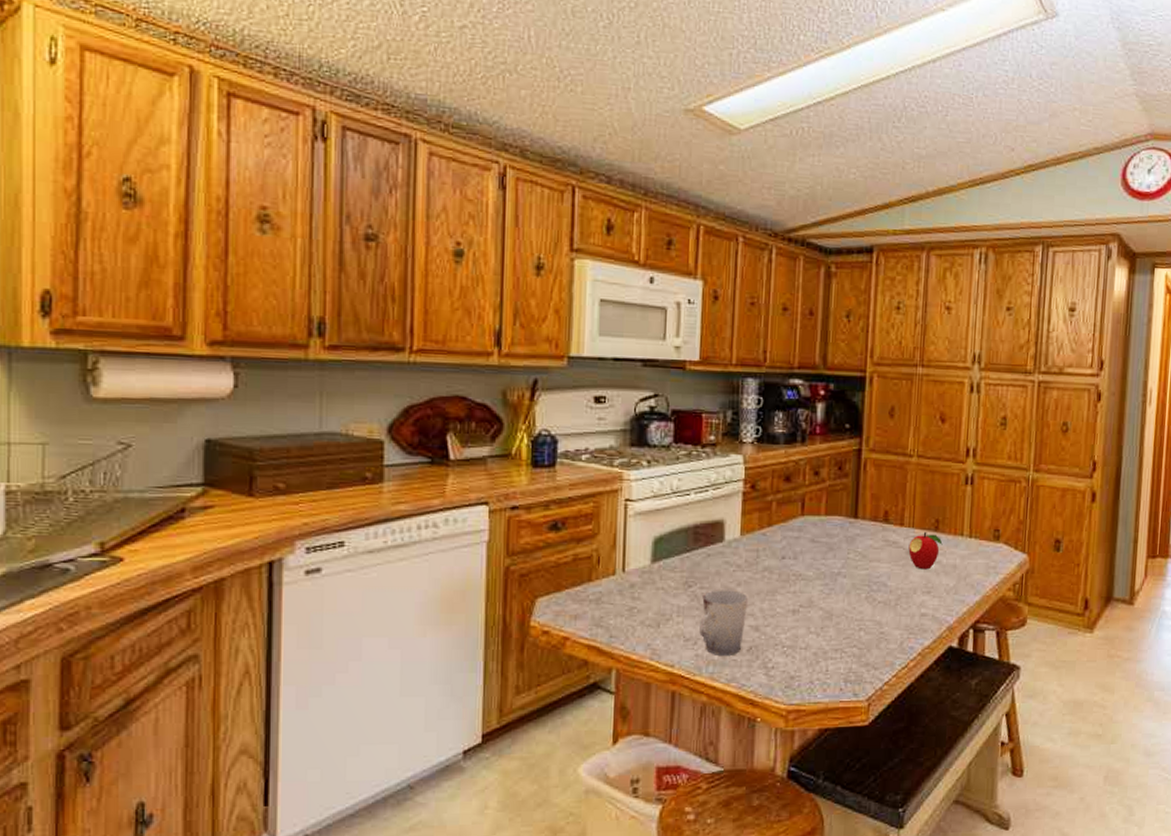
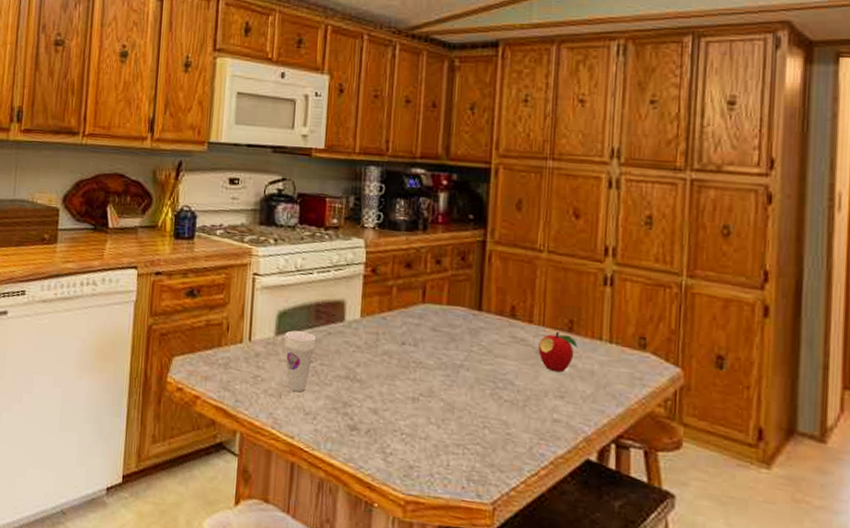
cup: none [661,556,695,620] -> present [284,330,316,392]
cup: present [699,588,749,655] -> none [319,367,368,435]

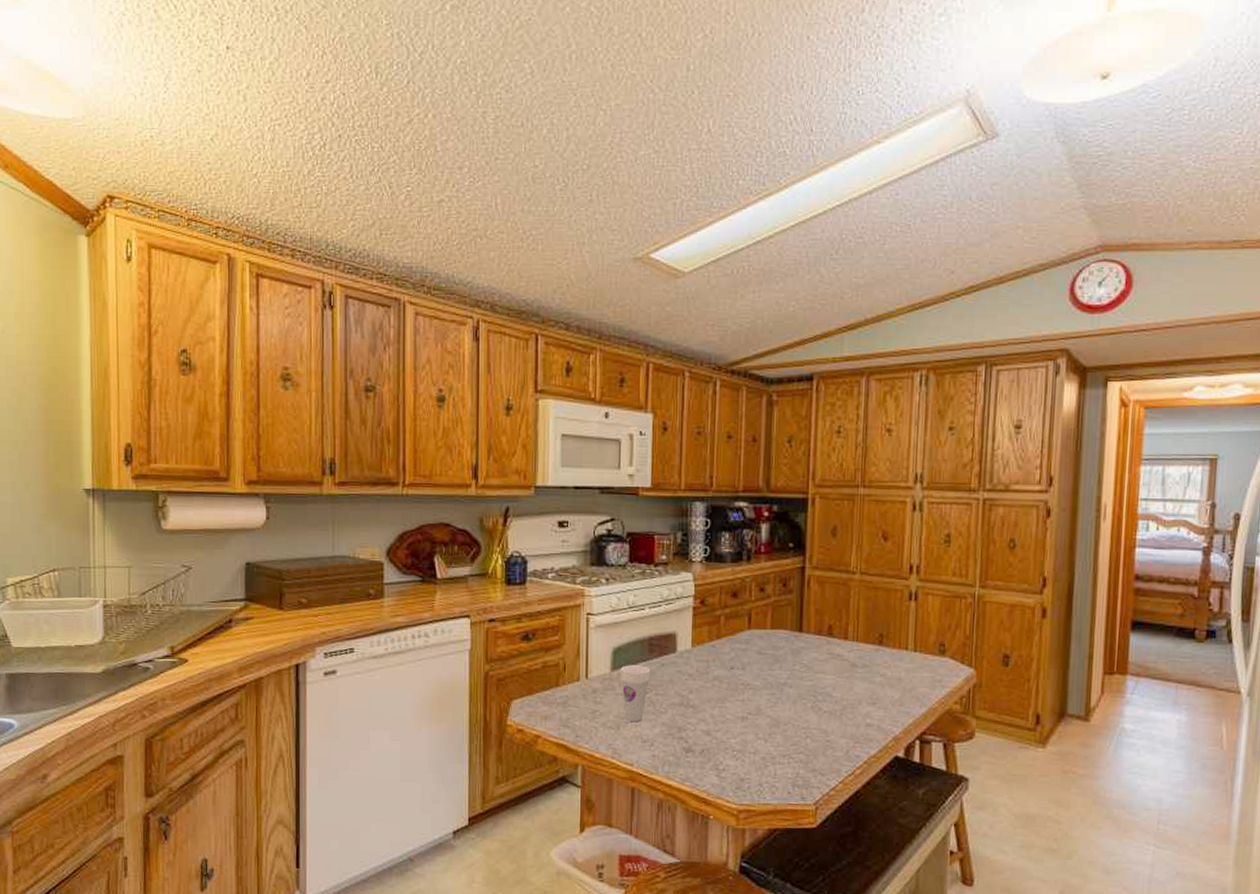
fruit: present [538,331,578,373] -> none [853,645,887,682]

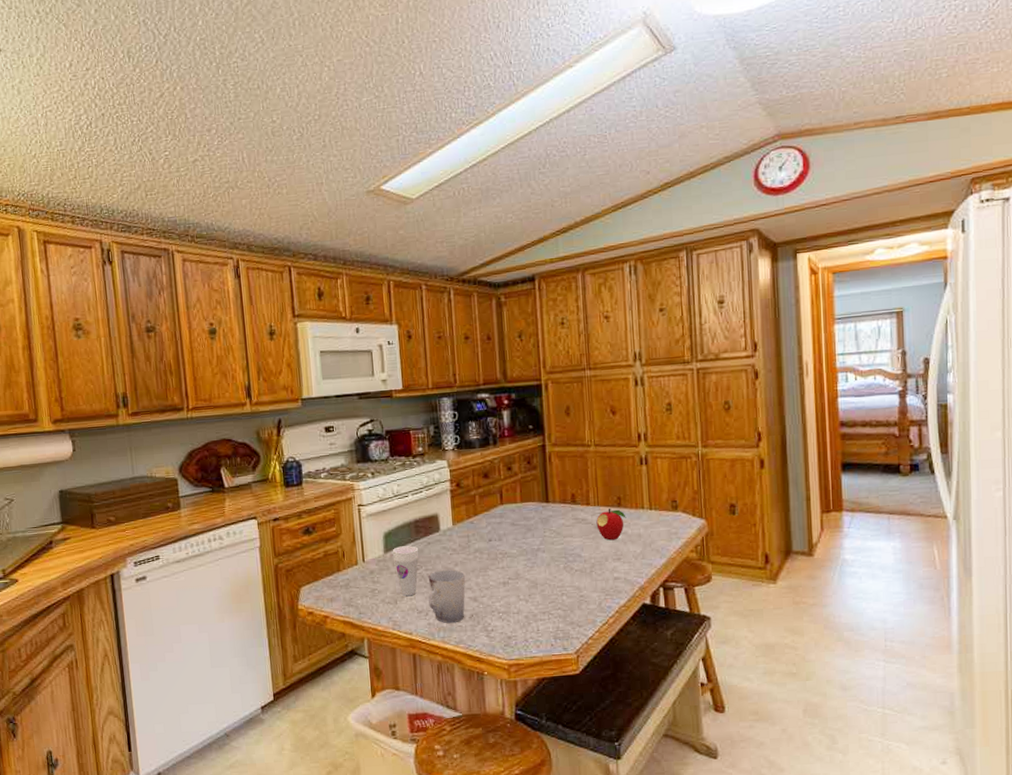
cup: none [655,695,700,757] -> present [428,569,466,623]
fruit: none [853,645,887,682] -> present [596,507,626,541]

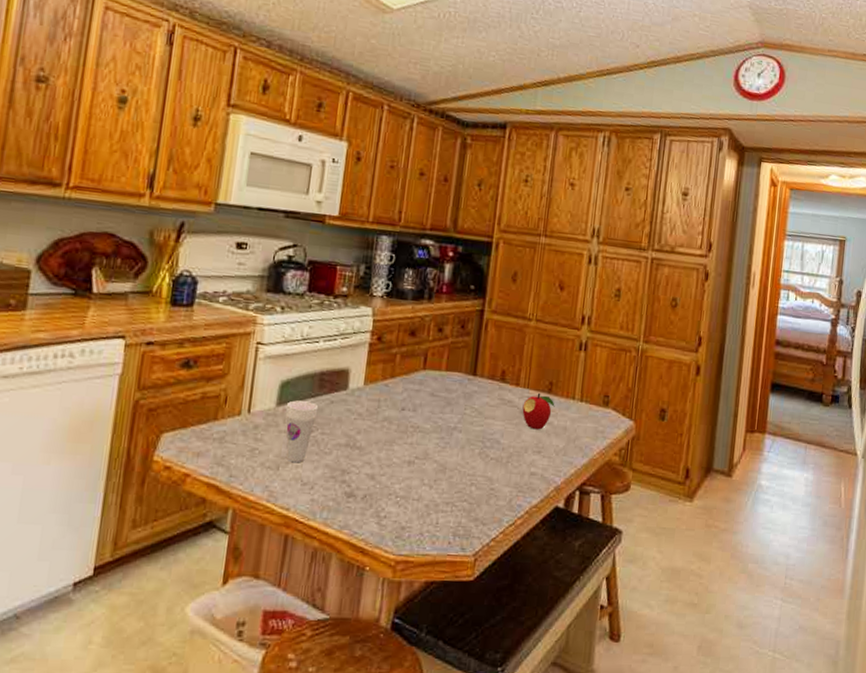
cup: present [428,569,466,623] -> none [317,435,367,502]

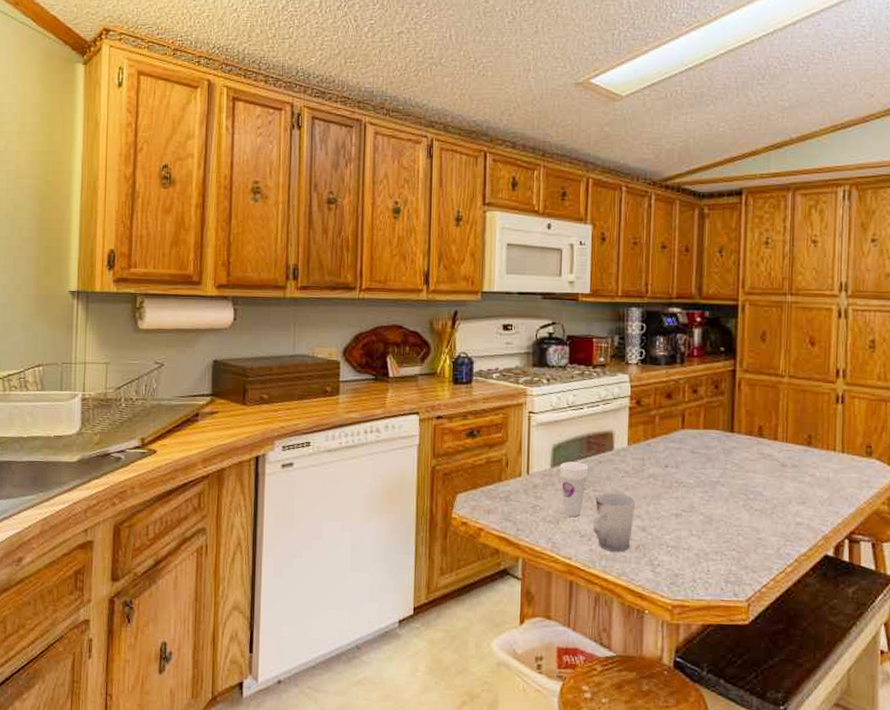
cup: none [317,435,367,502] -> present [593,492,636,552]
fruit: present [522,392,555,430] -> none [783,445,816,482]

